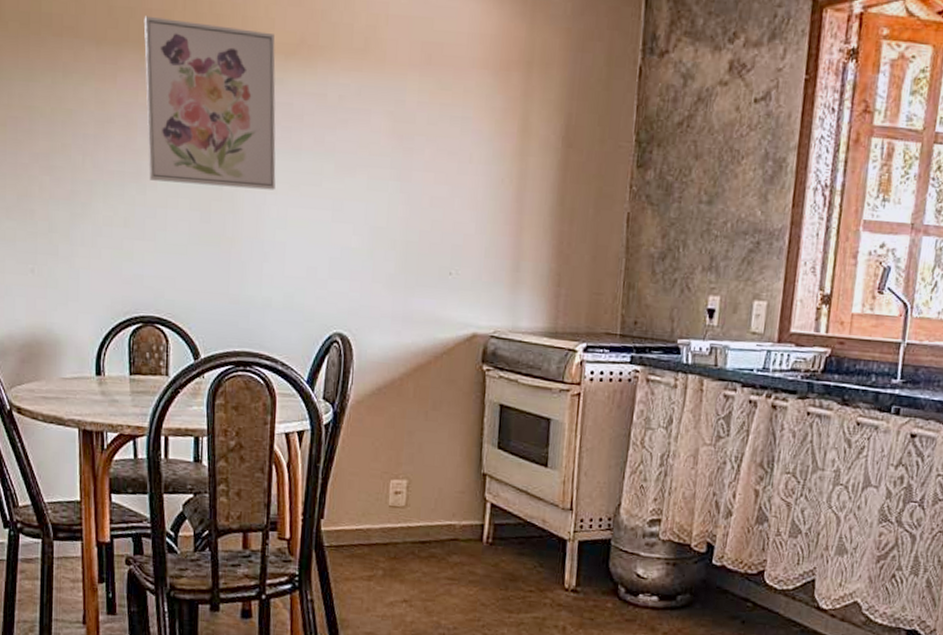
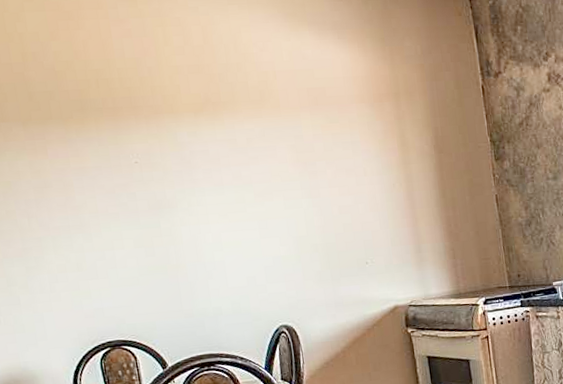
wall art: present [143,15,276,190] -> none [62,96,207,229]

